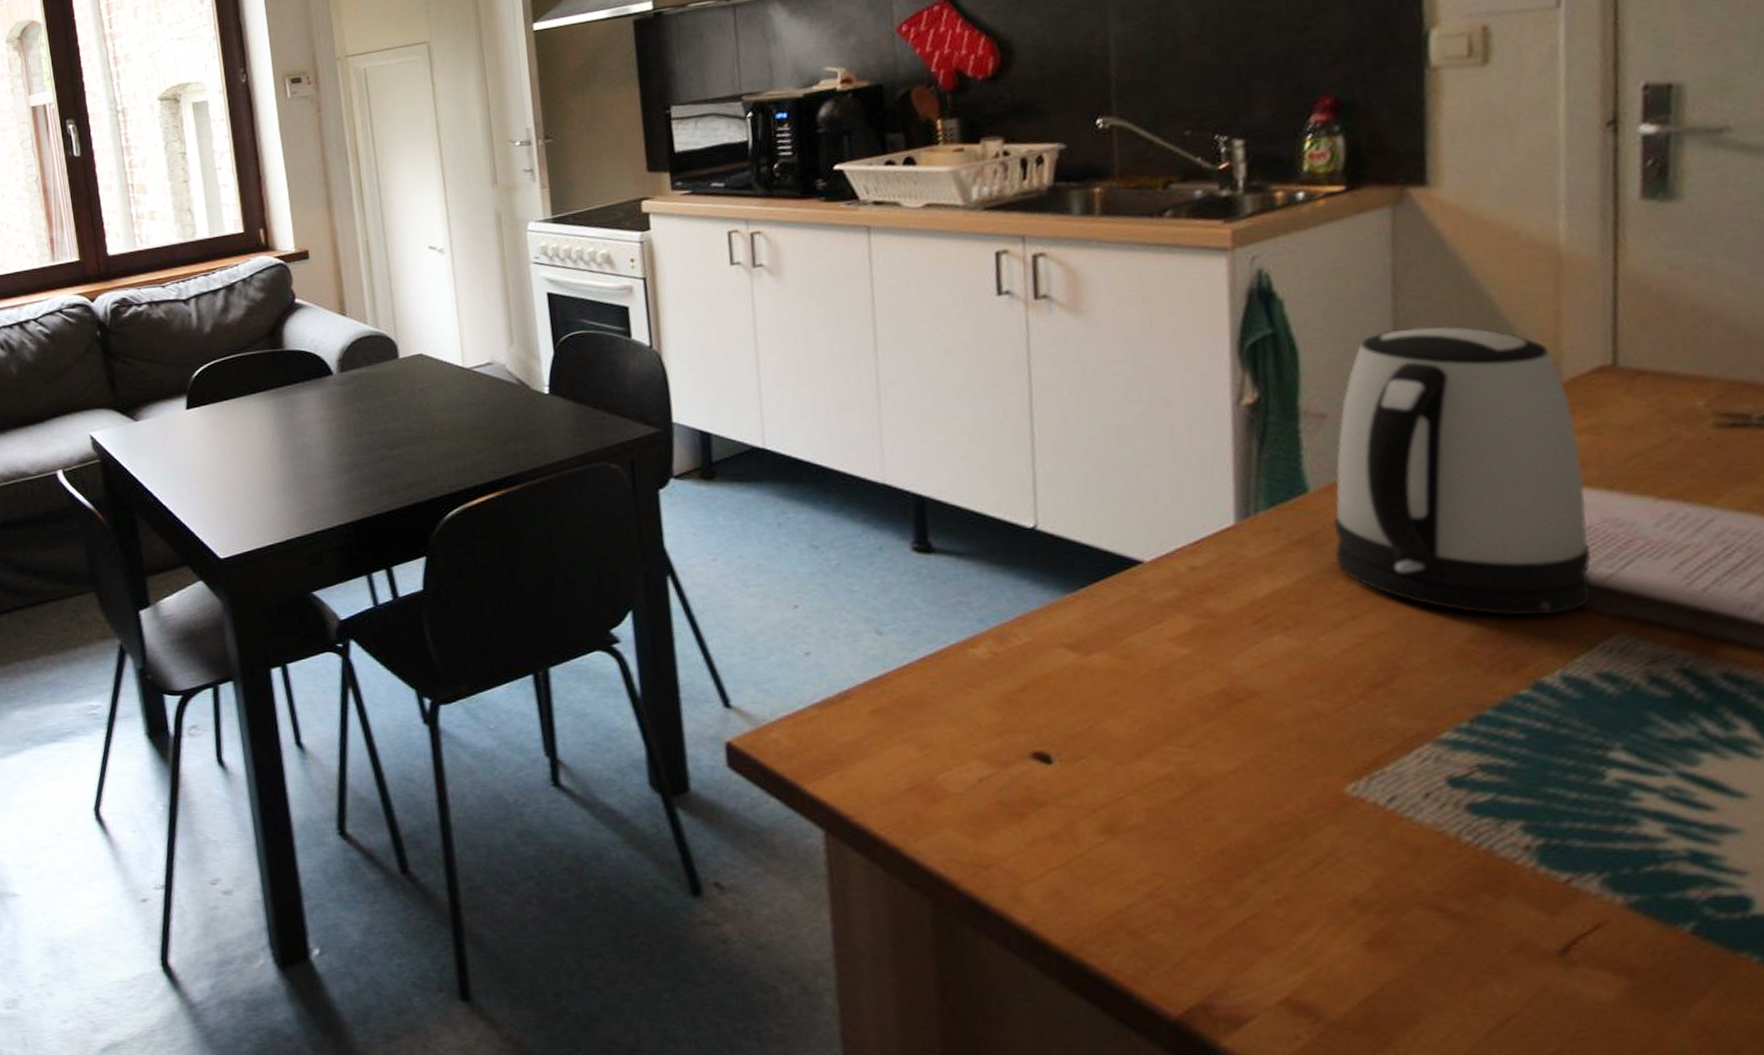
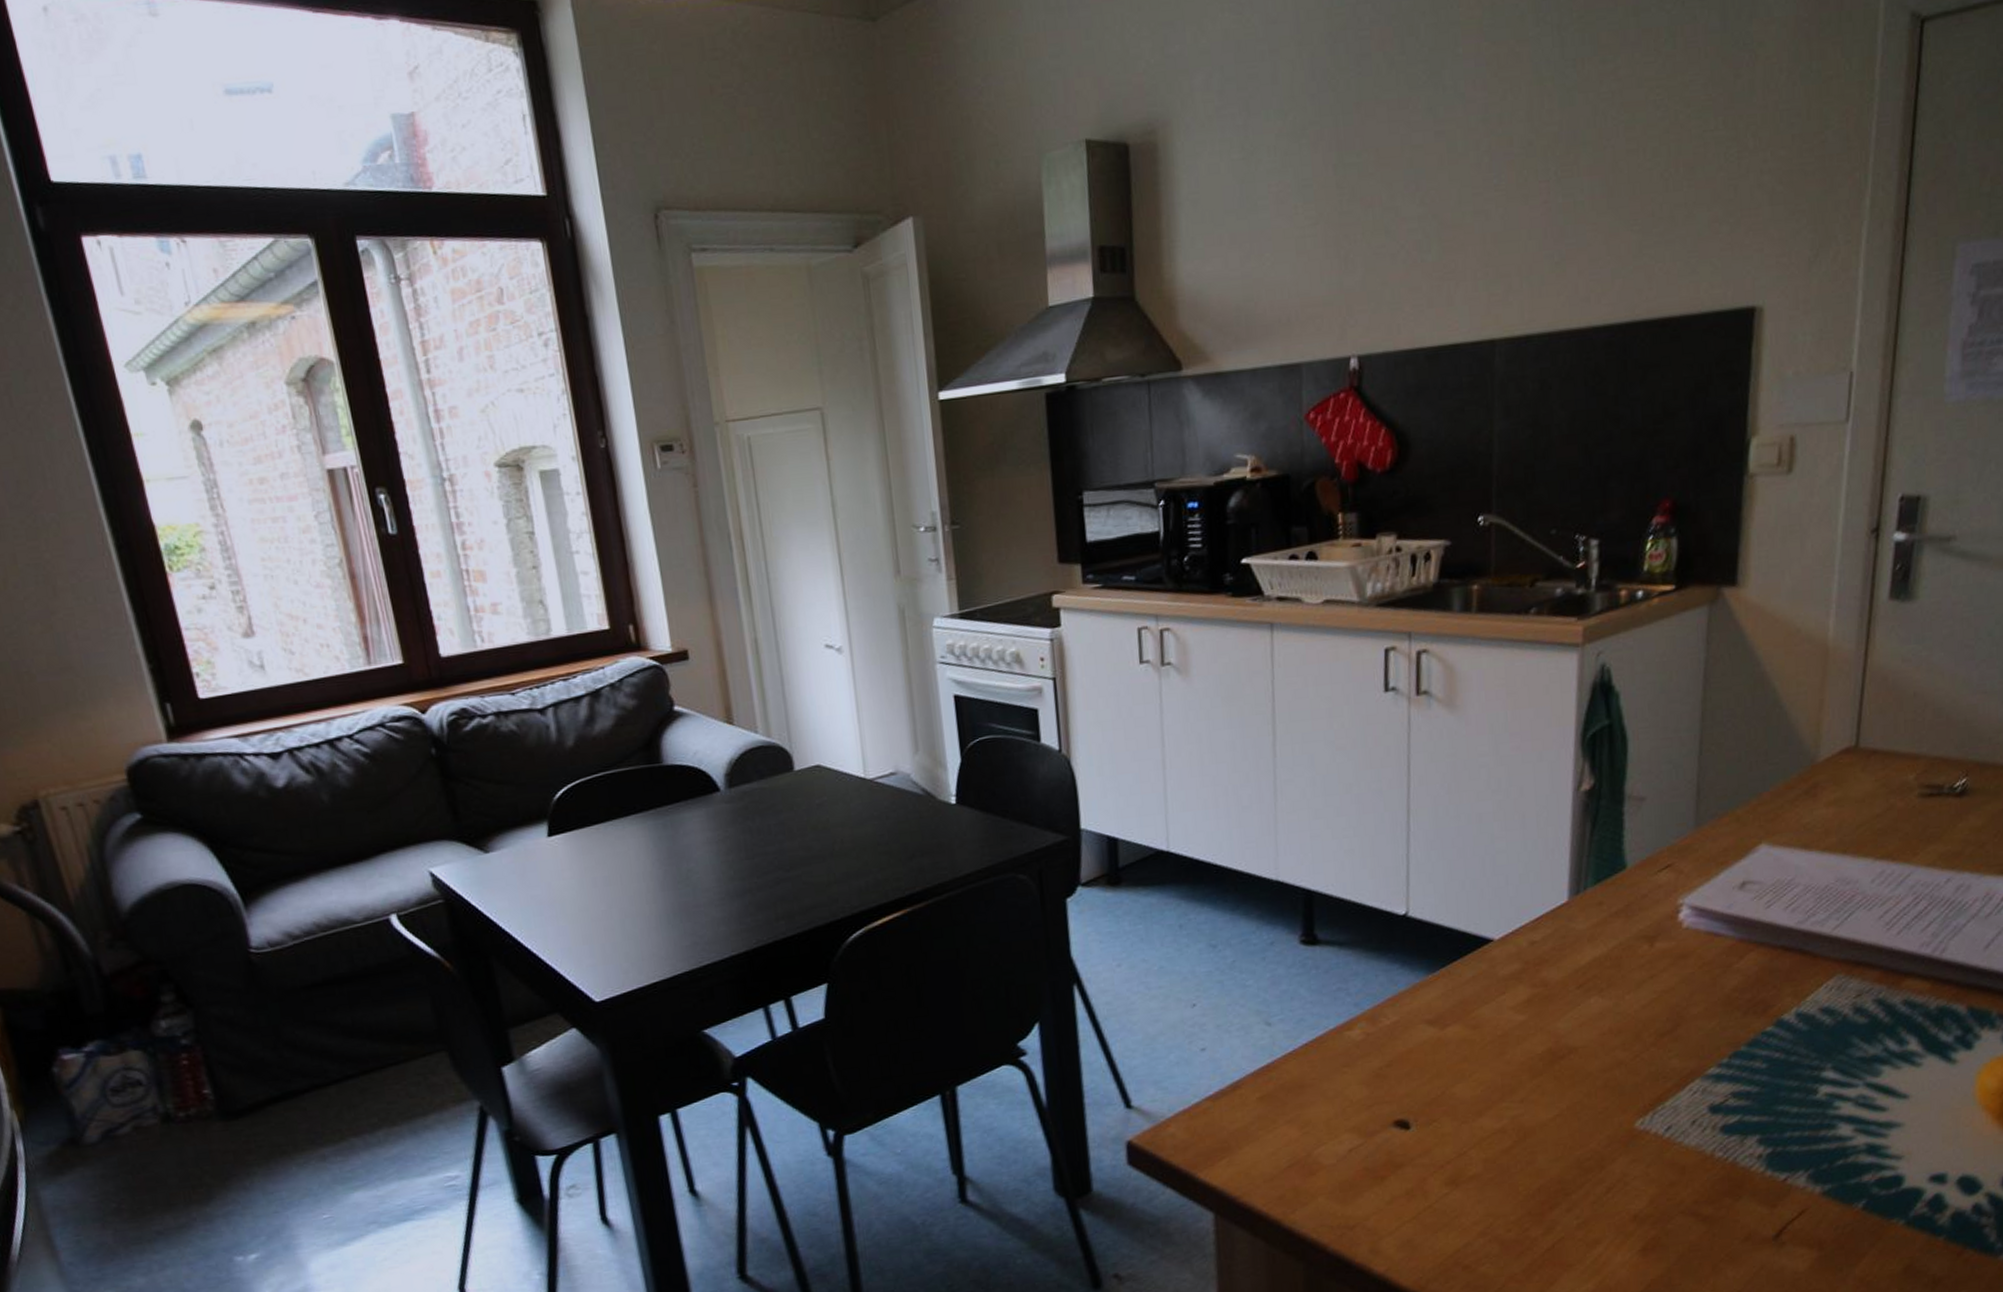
kettle: present [1334,326,1593,616] -> none [1642,714,1827,966]

